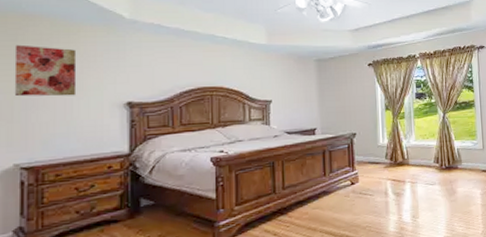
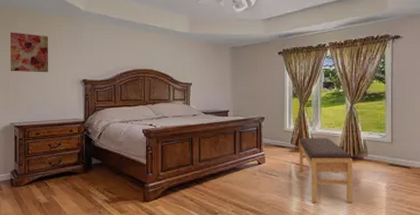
bench: none [393,149,450,220] -> present [299,137,353,203]

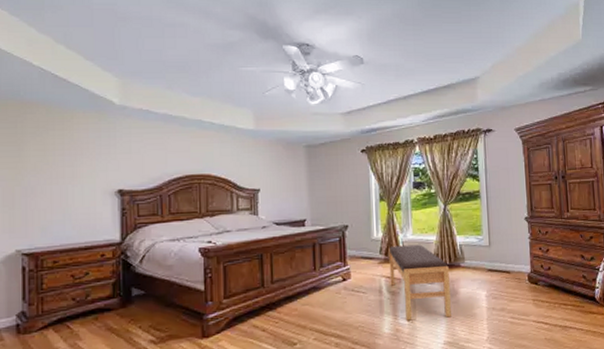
wall art: present [10,32,49,73] -> none [14,132,71,184]

